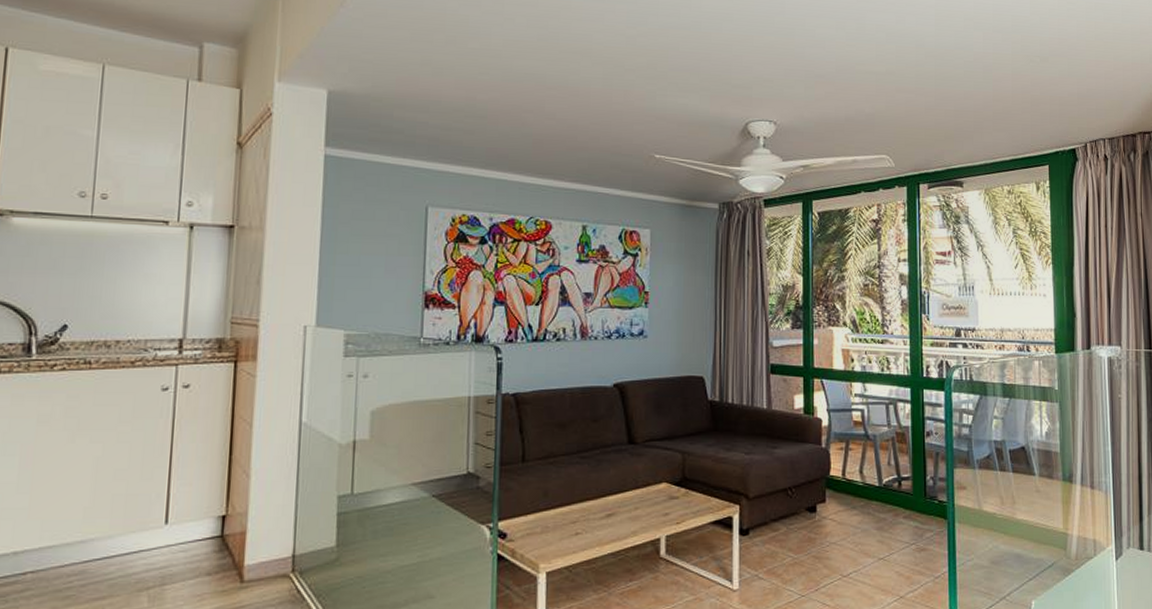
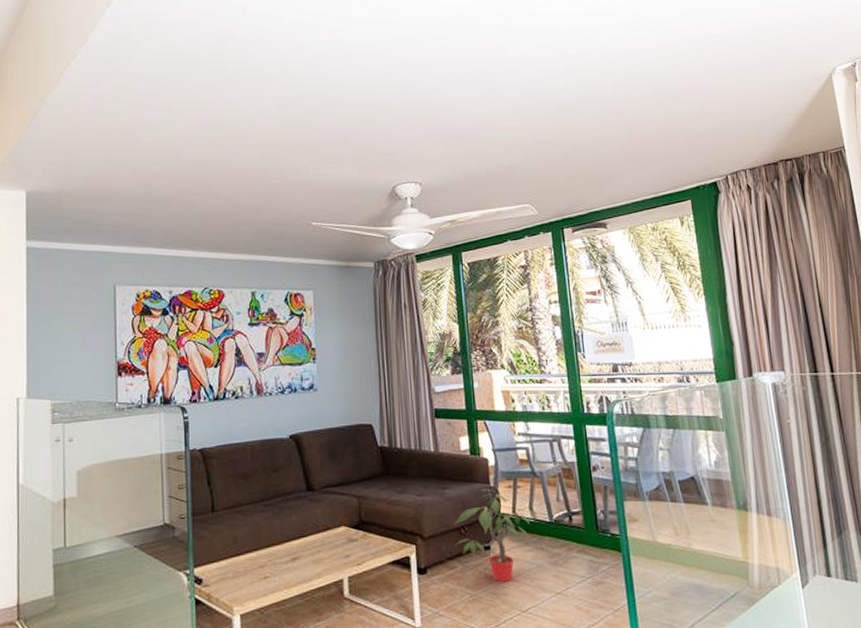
potted plant: none [780,449,859,545] -> present [454,488,530,582]

